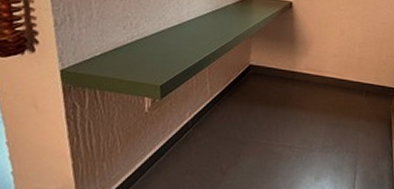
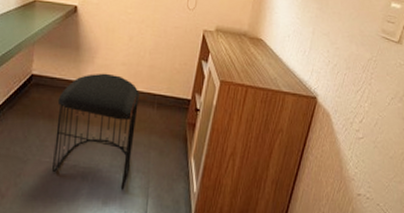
stool: none [269,64,349,167] -> present [52,73,139,190]

